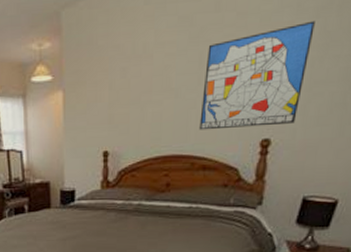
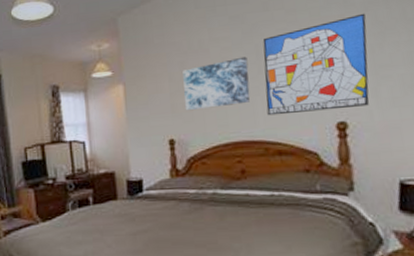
wall art: none [121,65,190,123] -> present [182,56,250,111]

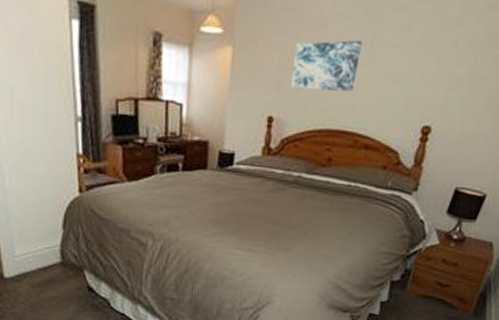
wall art: present [262,13,370,116] -> none [365,17,482,115]

